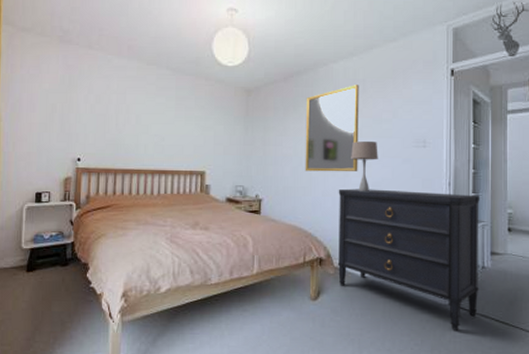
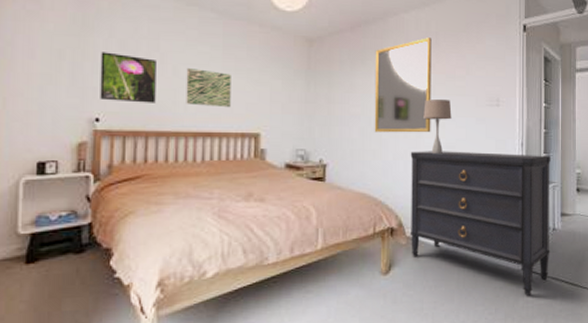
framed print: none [81,105,123,146] -> present [100,52,156,103]
wall art: none [146,117,182,150] -> present [186,68,231,108]

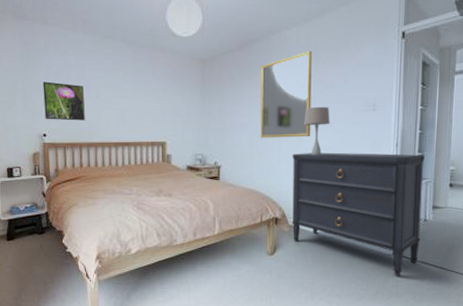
wall art: present [186,68,231,108] -> none [106,91,142,122]

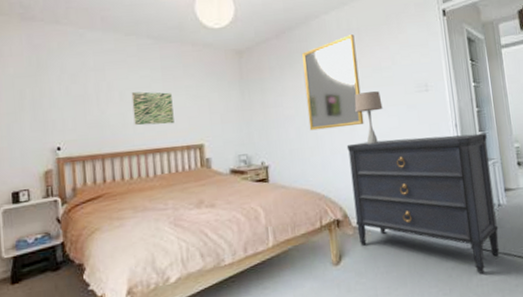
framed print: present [42,81,85,121] -> none [55,87,108,131]
wall art: none [106,91,142,122] -> present [131,91,174,126]

